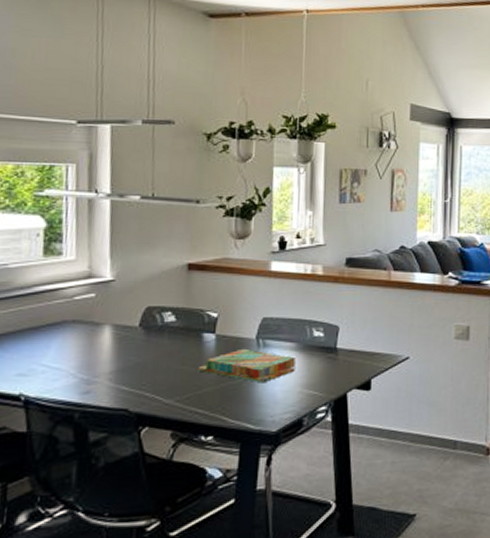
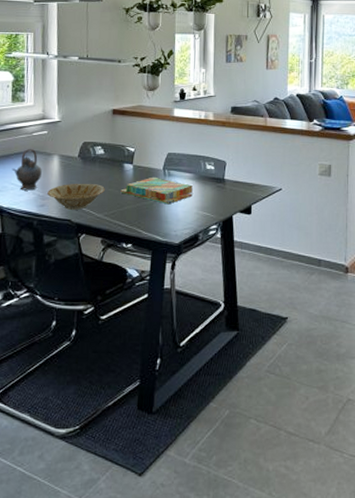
teapot: none [42,316,87,374] -> present [11,148,42,191]
bowl: none [94,361,177,396] -> present [47,184,105,210]

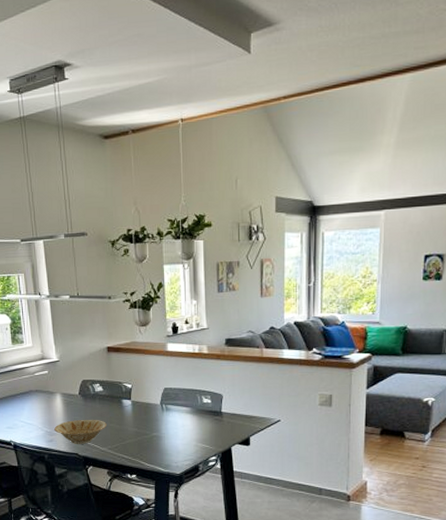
teapot: present [11,148,42,191] -> none [19,387,47,427]
board game: present [120,176,193,205] -> none [121,411,191,438]

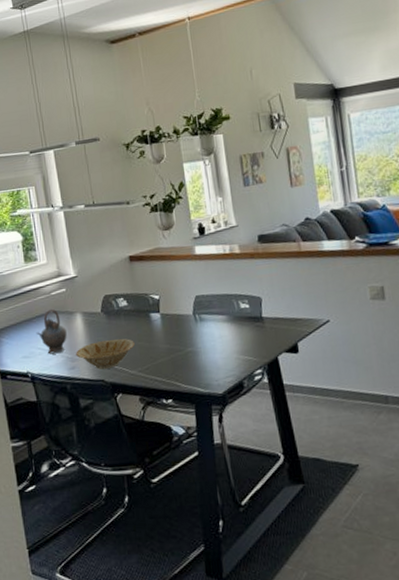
teapot: none [19,387,47,427] -> present [36,308,67,355]

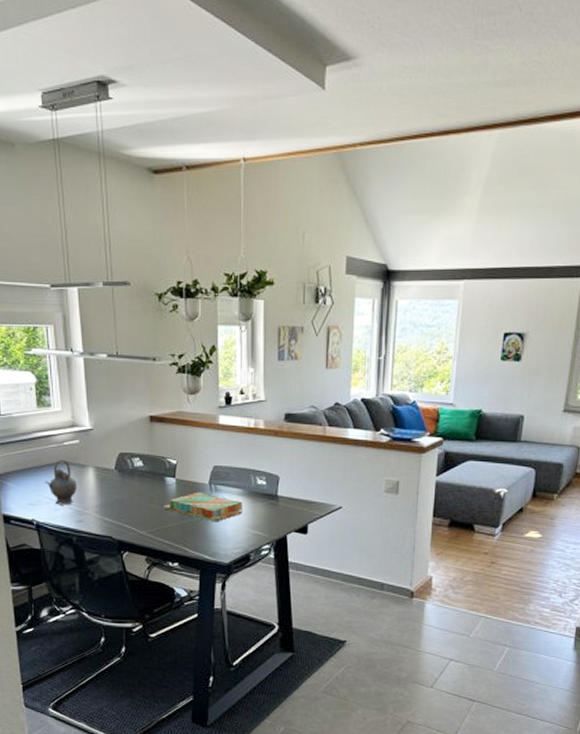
bowl: present [76,338,135,370] -> none [85,498,146,526]
board game: none [151,323,230,353] -> present [163,492,242,522]

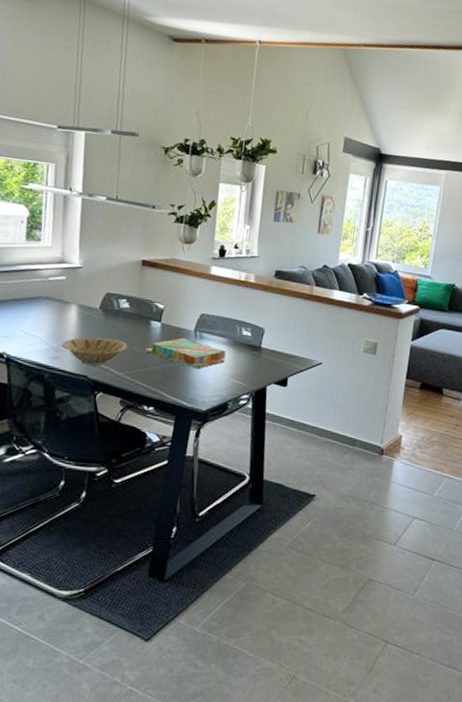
teapot: present [44,459,77,505] -> none [22,293,57,341]
bowl: none [85,498,146,526] -> present [62,337,128,366]

